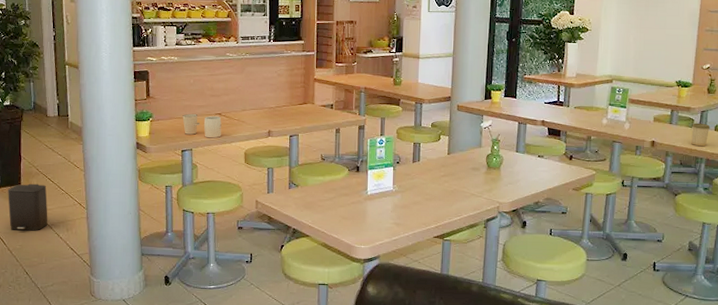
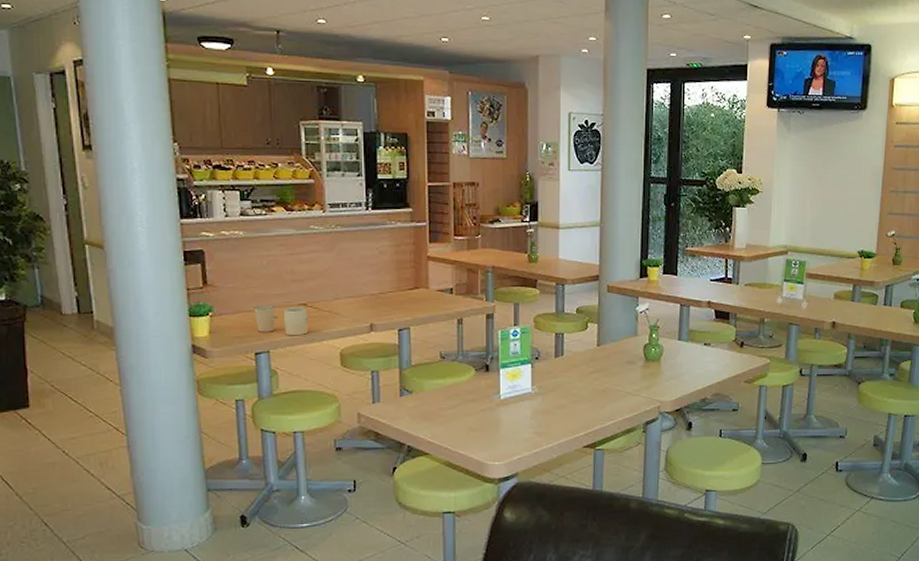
pedal bin: present [8,183,48,231] -> none [10,405,72,469]
cup: present [691,123,711,147] -> none [875,299,896,327]

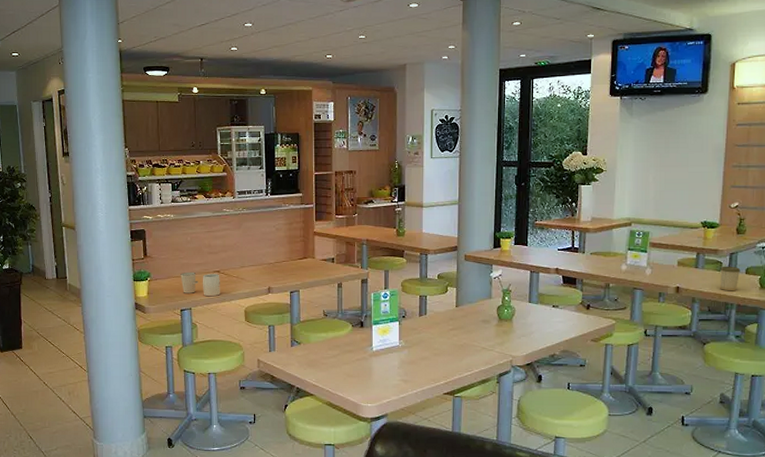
cup: none [875,299,896,327] -> present [720,266,741,291]

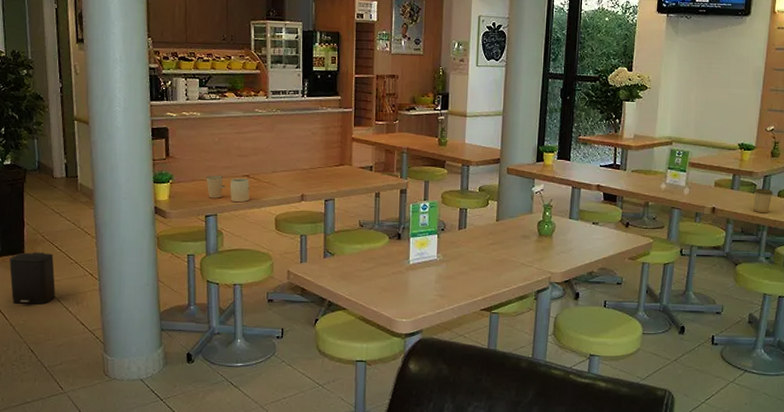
pedal bin: none [10,347,50,395] -> present [9,252,56,305]

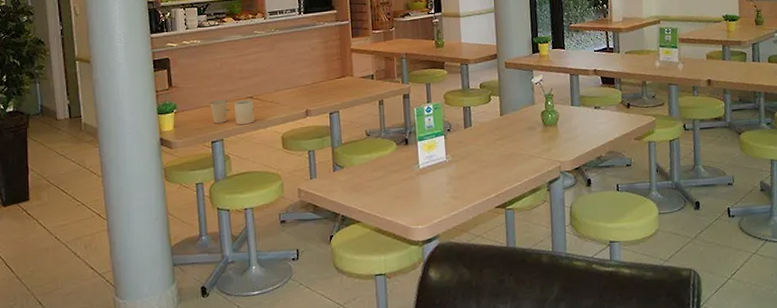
pedal bin: present [9,252,56,305] -> none [14,197,63,255]
cup: present [753,188,773,214] -> none [745,56,764,81]

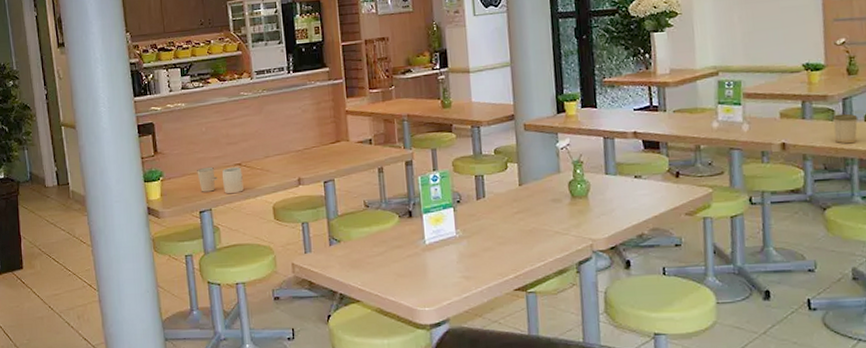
cup: none [745,56,764,81] -> present [833,113,859,144]

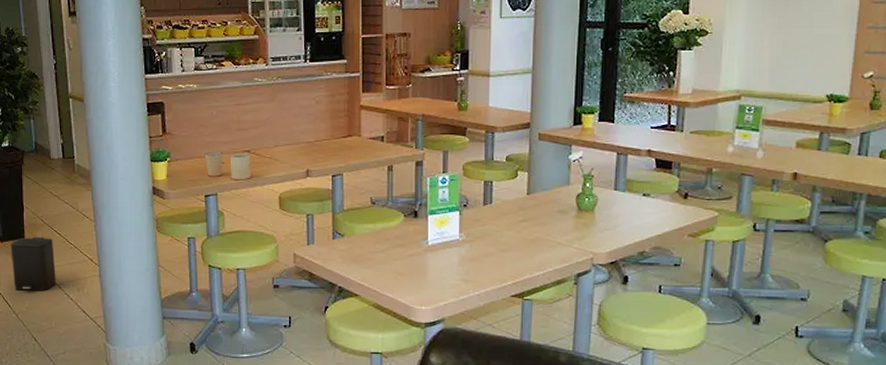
pedal bin: none [9,266,56,323] -> present [10,236,56,291]
cup: present [833,113,859,144] -> none [847,148,874,179]

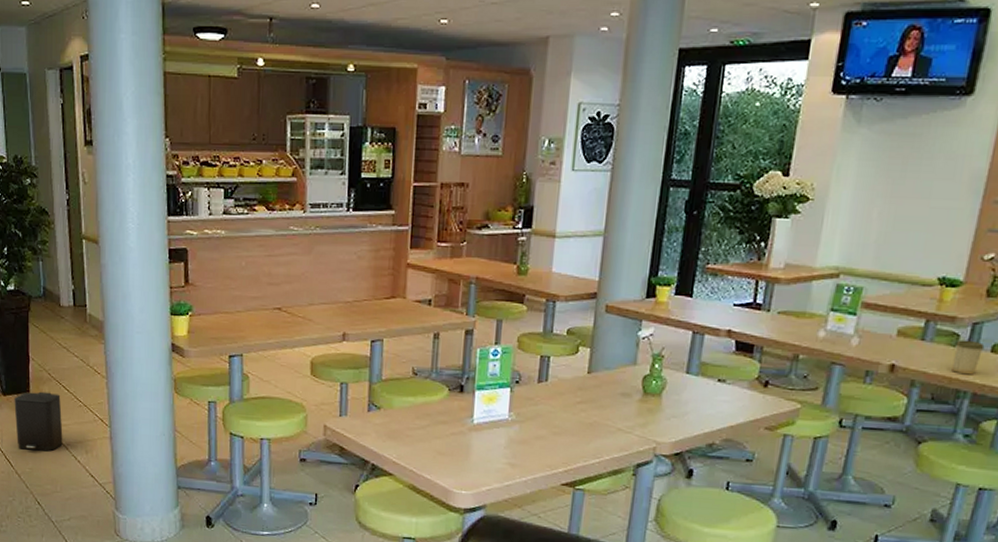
cup: present [205,151,226,176] -> none [230,307,254,336]
mug: present [230,154,251,181] -> none [257,311,282,341]
cup: none [847,148,874,179] -> present [952,339,985,375]

